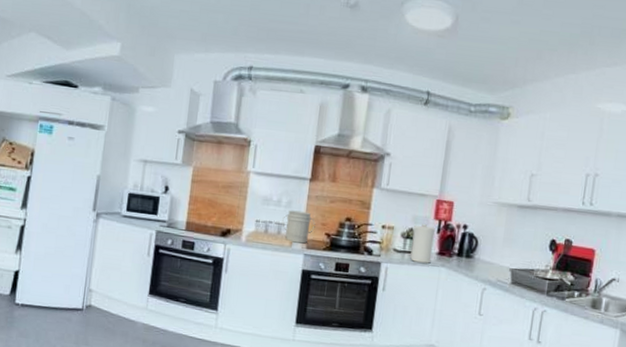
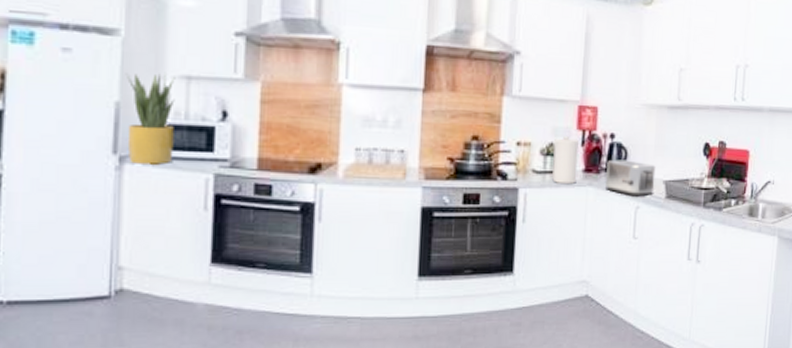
planter: none [102,157,137,221] -> present [127,73,176,165]
bucket: present [282,210,316,244] -> none [391,131,434,174]
toaster: none [456,246,504,280] -> present [606,159,656,197]

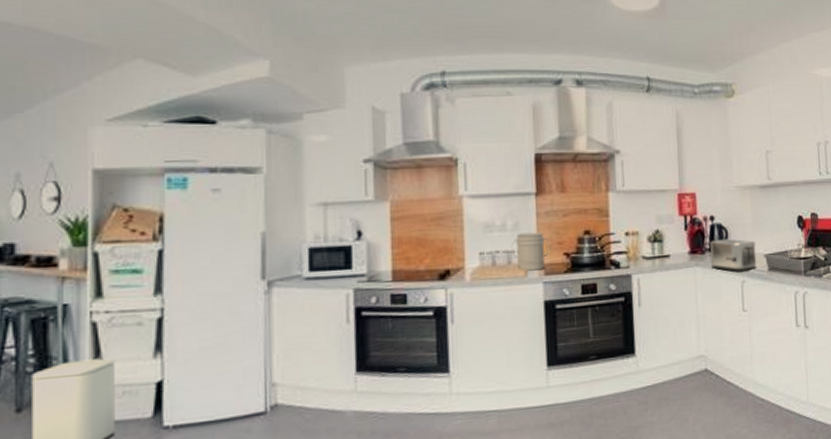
planter: present [127,73,176,165] -> none [270,202,316,287]
bucket: none [391,131,434,174] -> present [511,232,551,271]
paper towel holder: present [552,136,579,184] -> none [659,223,684,267]

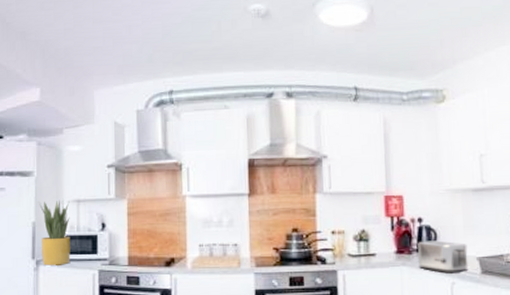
planter: none [270,202,316,287] -> present [39,199,71,266]
bucket: present [511,232,551,271] -> none [226,228,262,262]

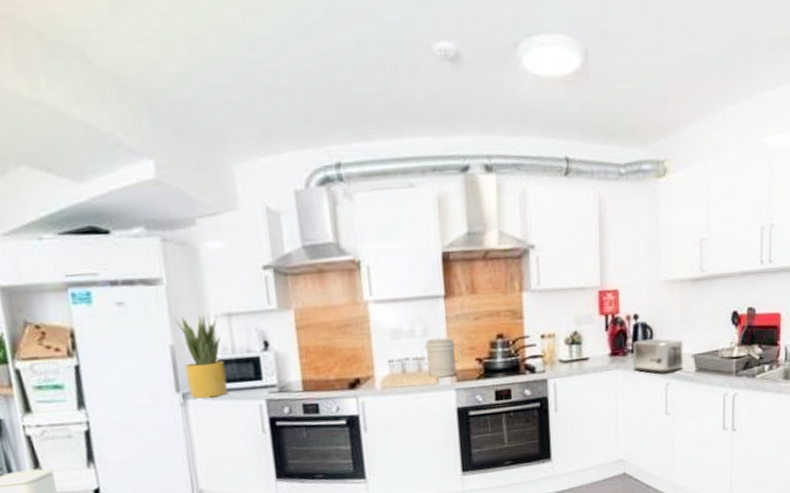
bucket: none [226,228,262,262] -> present [421,337,462,379]

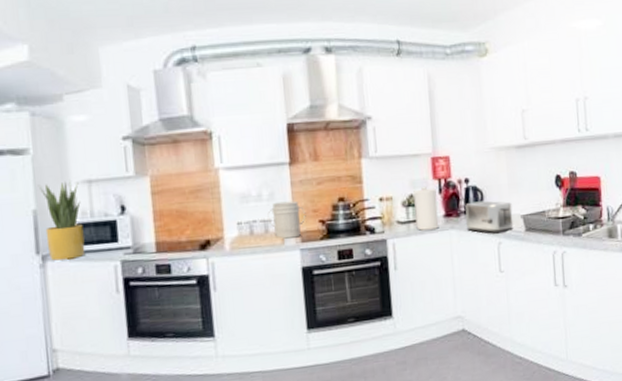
paper towel holder: none [578,323,604,370] -> present [413,187,439,231]

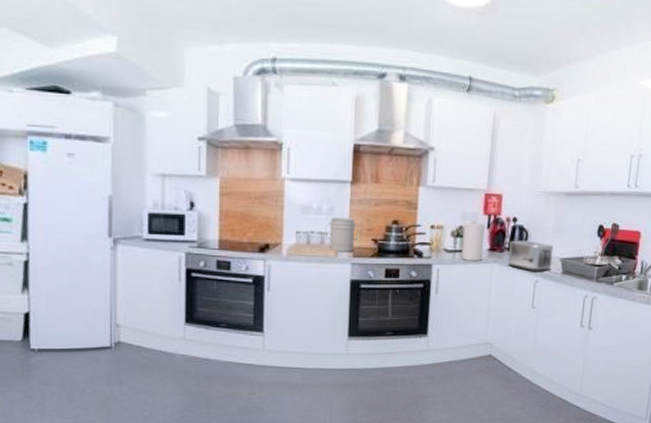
planter: present [39,181,86,261] -> none [117,172,154,245]

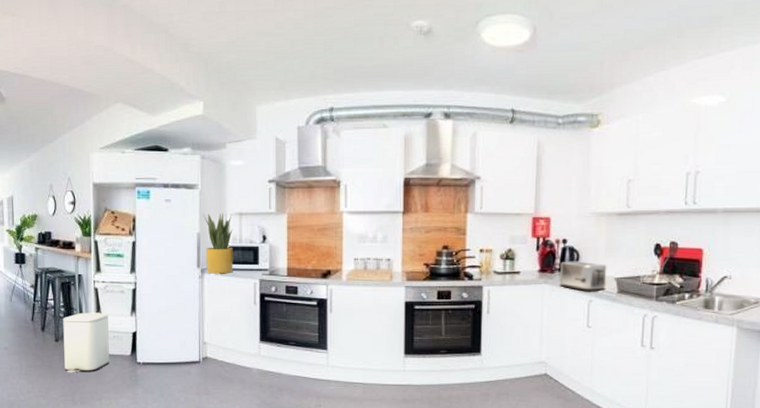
planter: none [117,172,154,245] -> present [203,212,233,274]
bucket: present [325,217,361,252] -> none [380,244,413,276]
paper towel holder: present [461,220,485,261] -> none [512,243,534,282]

